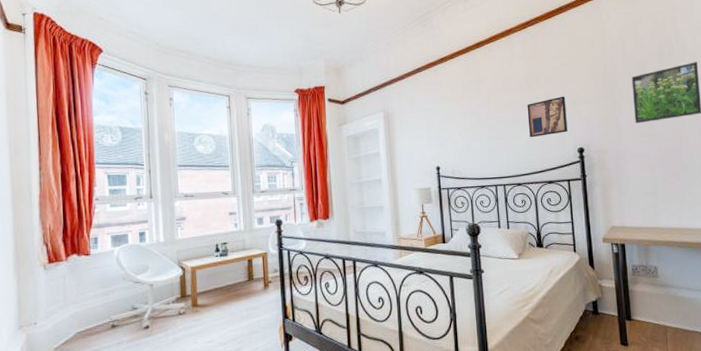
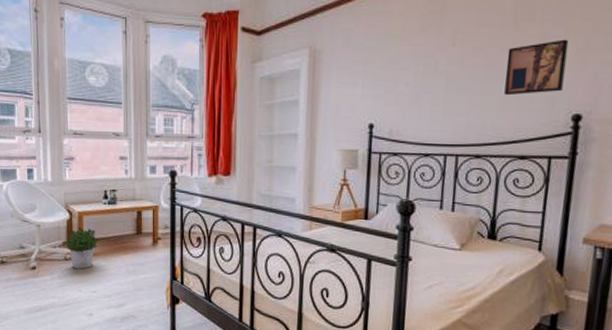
potted plant: none [176,280,213,322] -> present [62,226,100,269]

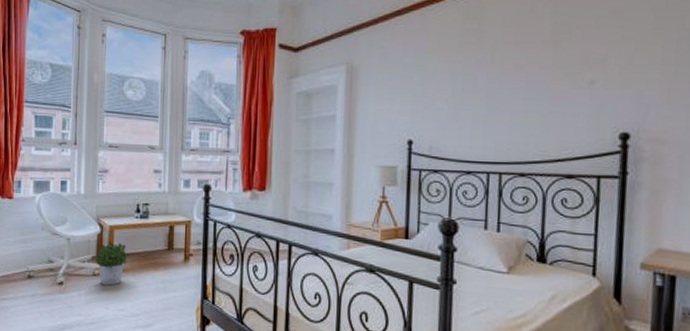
wall art: present [504,39,569,96] -> none [547,57,611,113]

